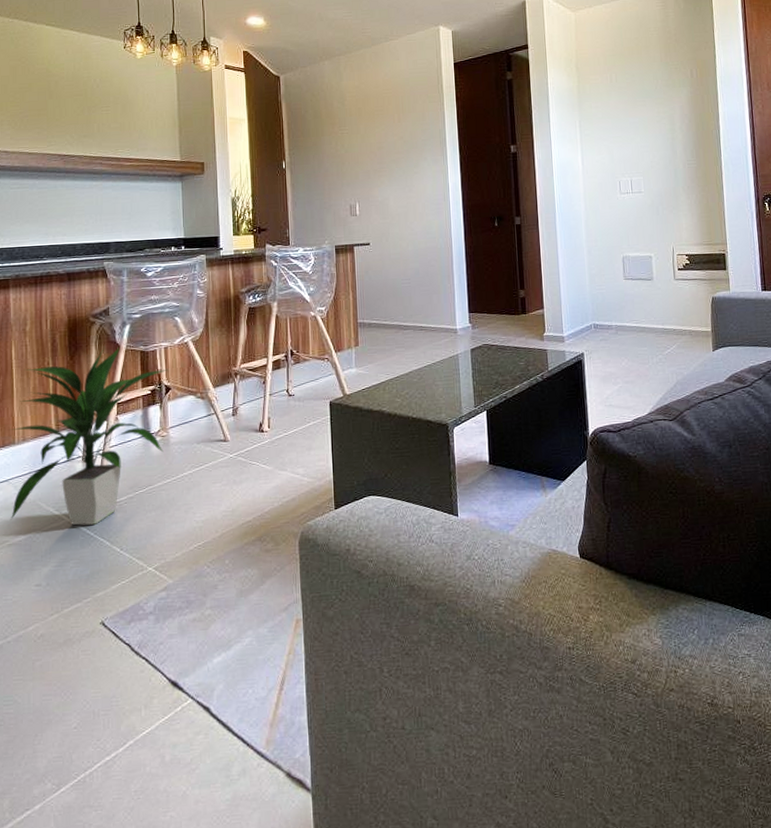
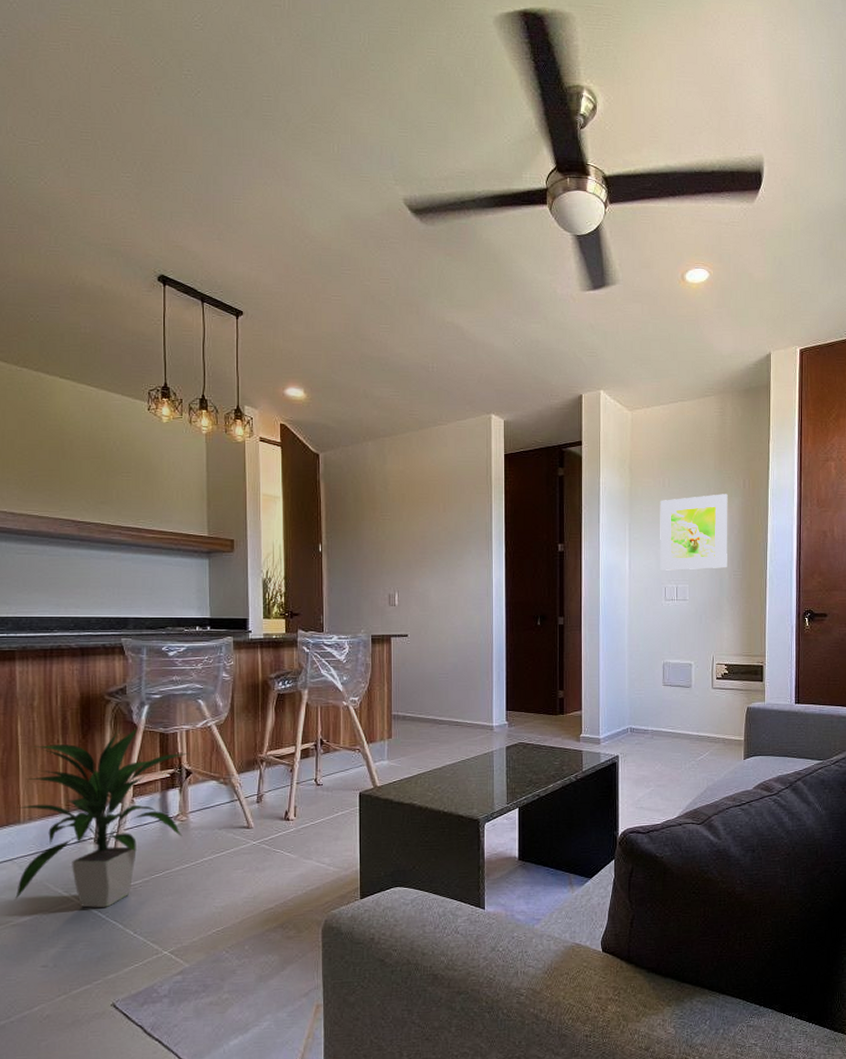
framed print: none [608,84,681,165] -> present [660,494,728,570]

